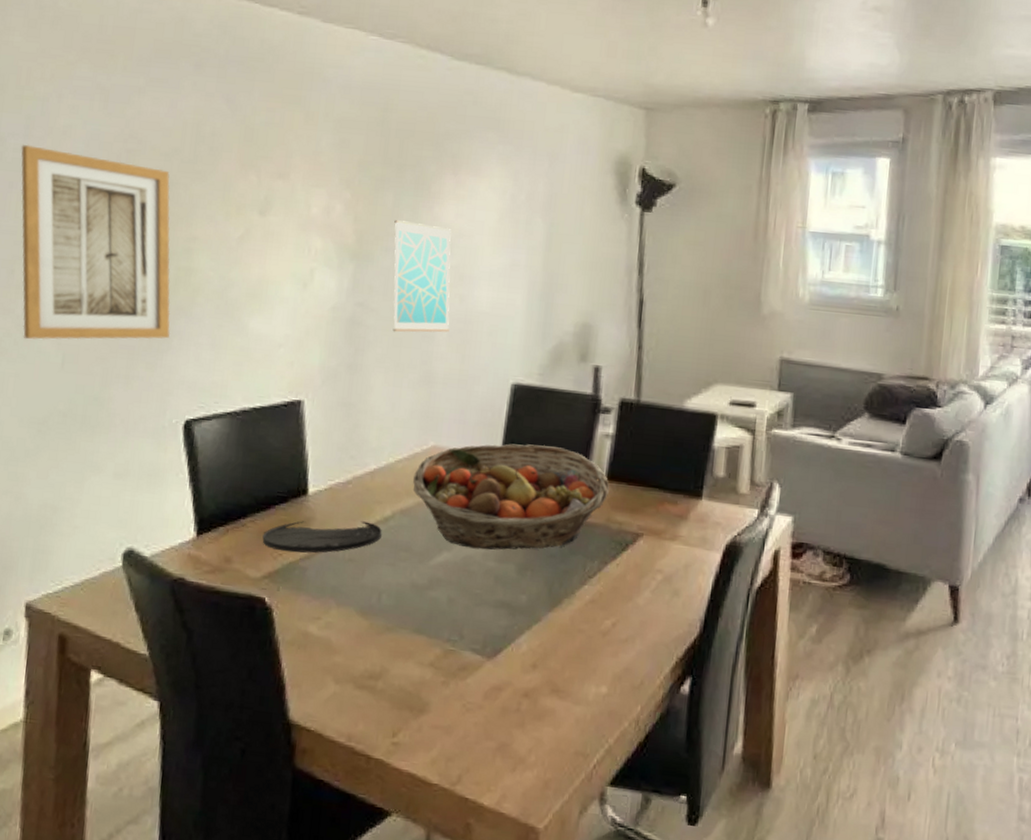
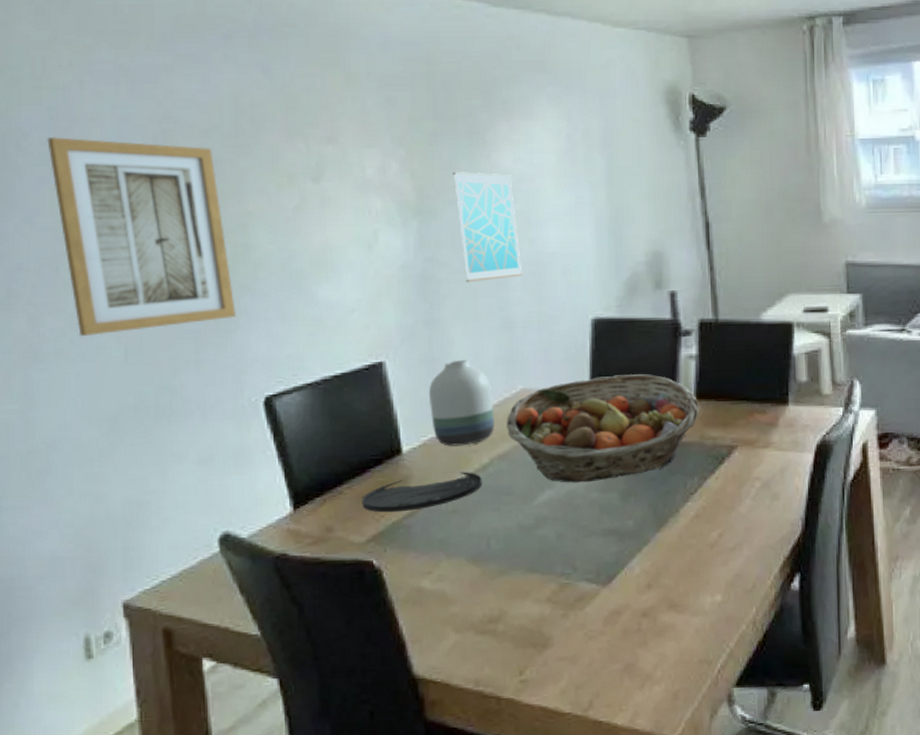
vase: none [341,408,403,495] -> present [428,359,494,446]

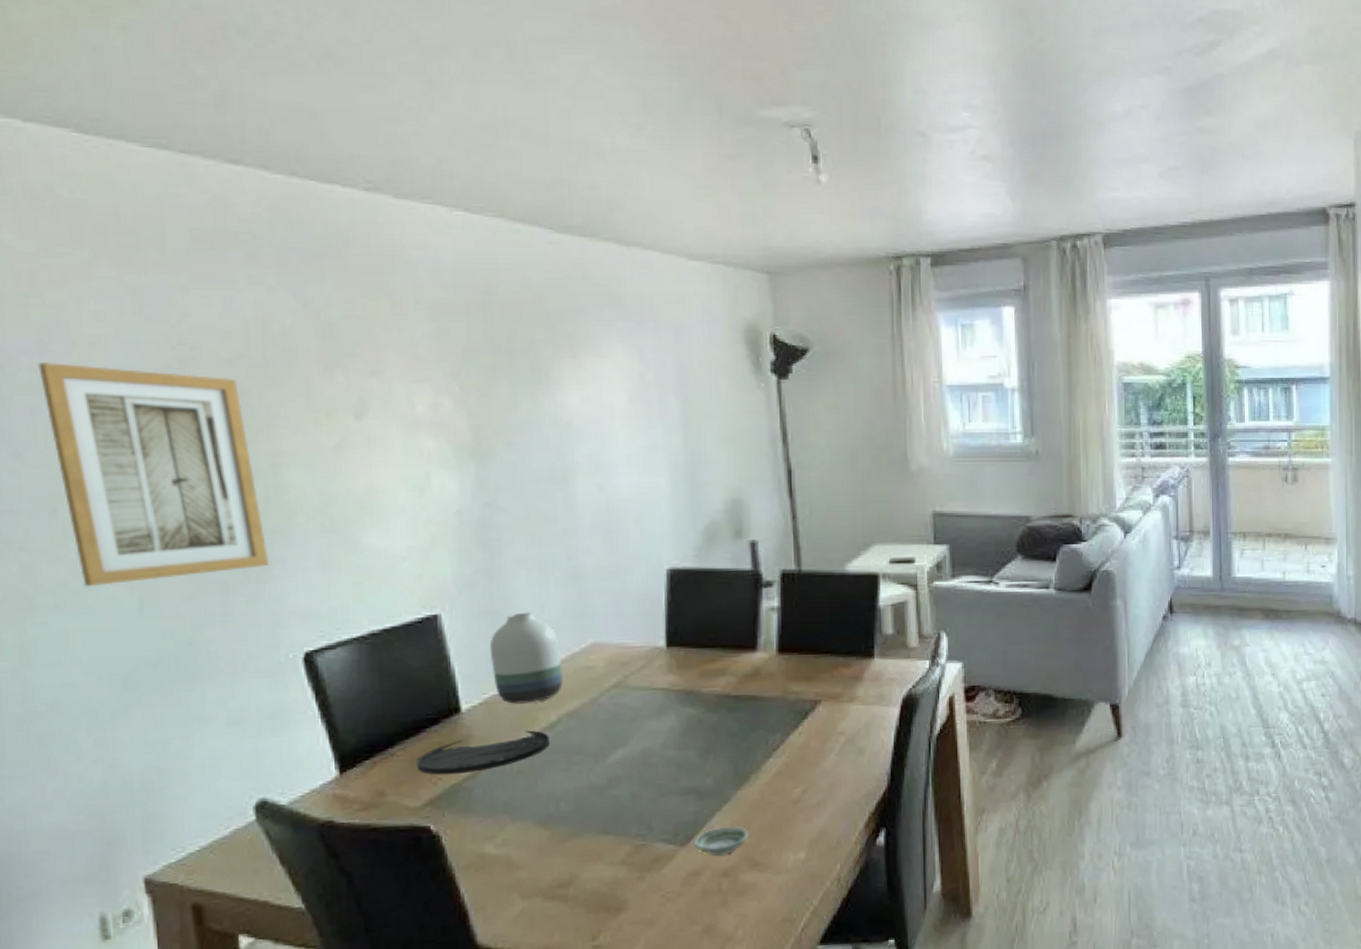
wall art: present [453,172,523,283] -> none [513,411,592,530]
fruit basket: present [505,374,700,483] -> none [575,627,783,741]
saucer: none [615,568,668,597] -> present [693,827,749,857]

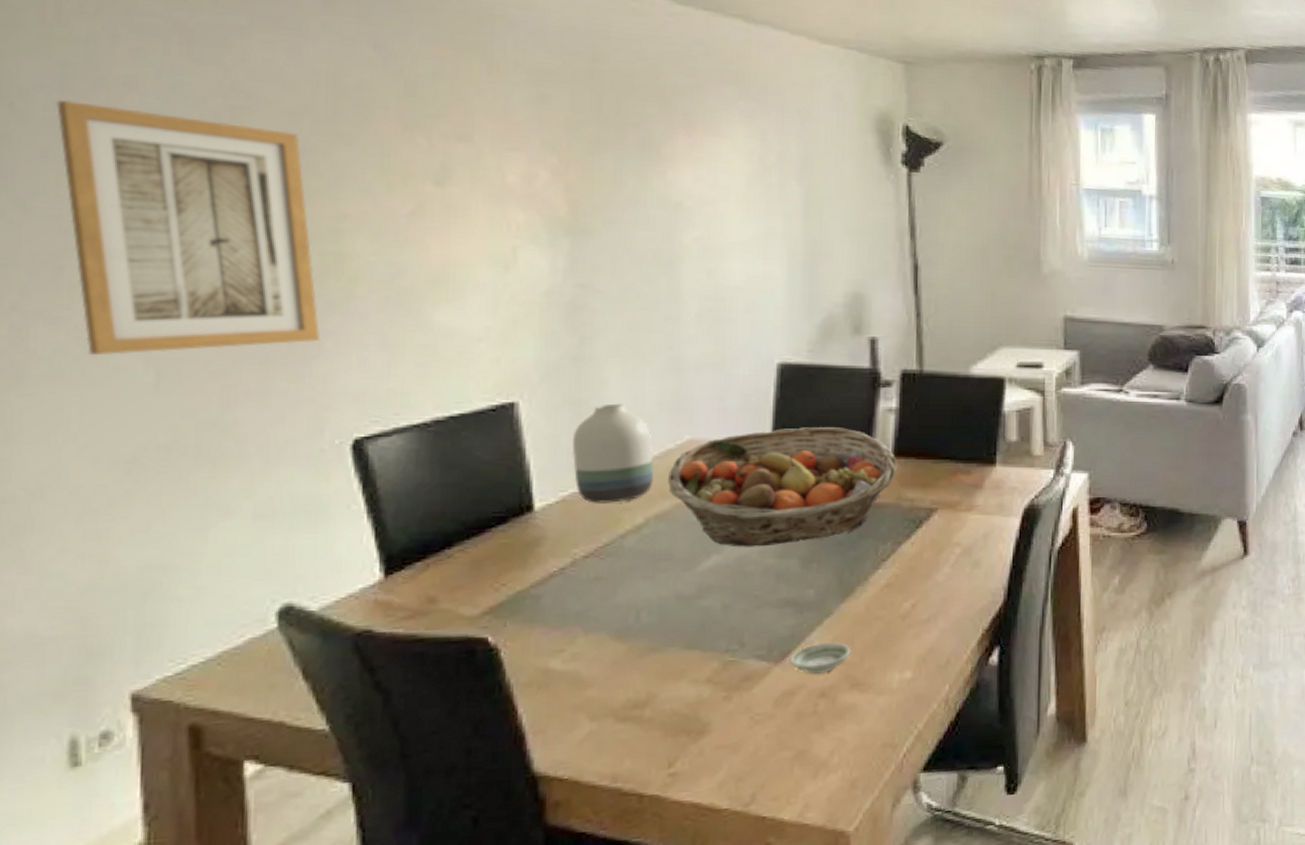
plate: present [416,730,550,775] -> none [477,533,634,581]
fruit basket: none [575,627,783,741] -> present [667,427,898,547]

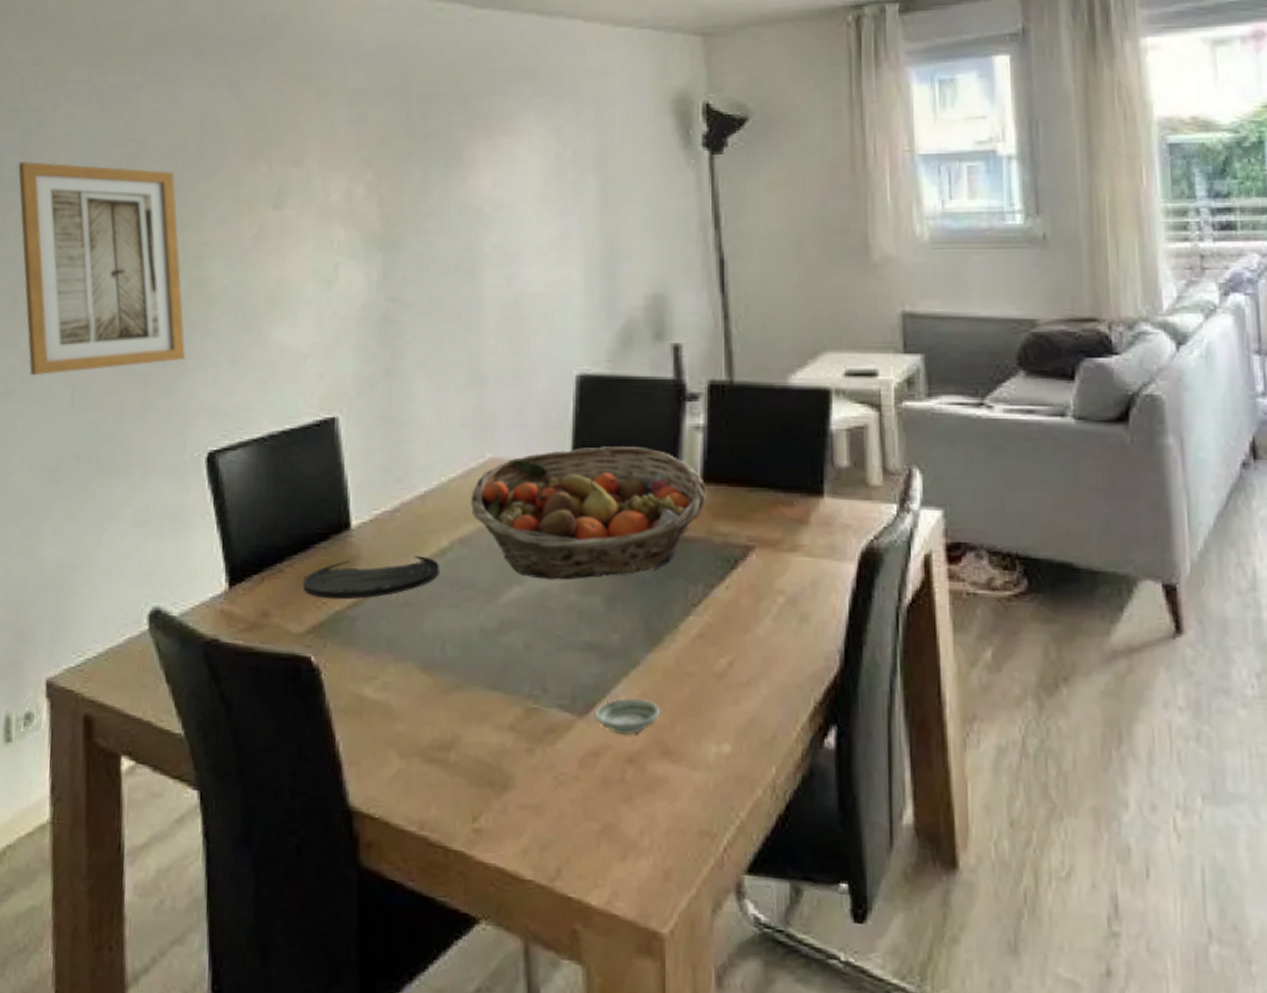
plate: none [477,533,634,581] -> present [303,556,439,600]
vase: present [572,403,654,503] -> none [384,419,457,524]

